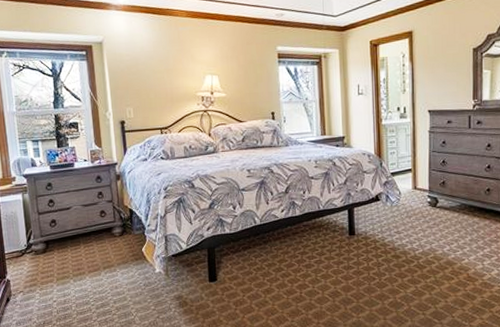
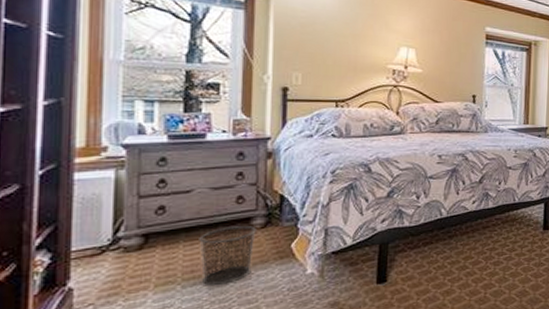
waste bin: none [80,233,117,280] -> present [199,225,257,285]

